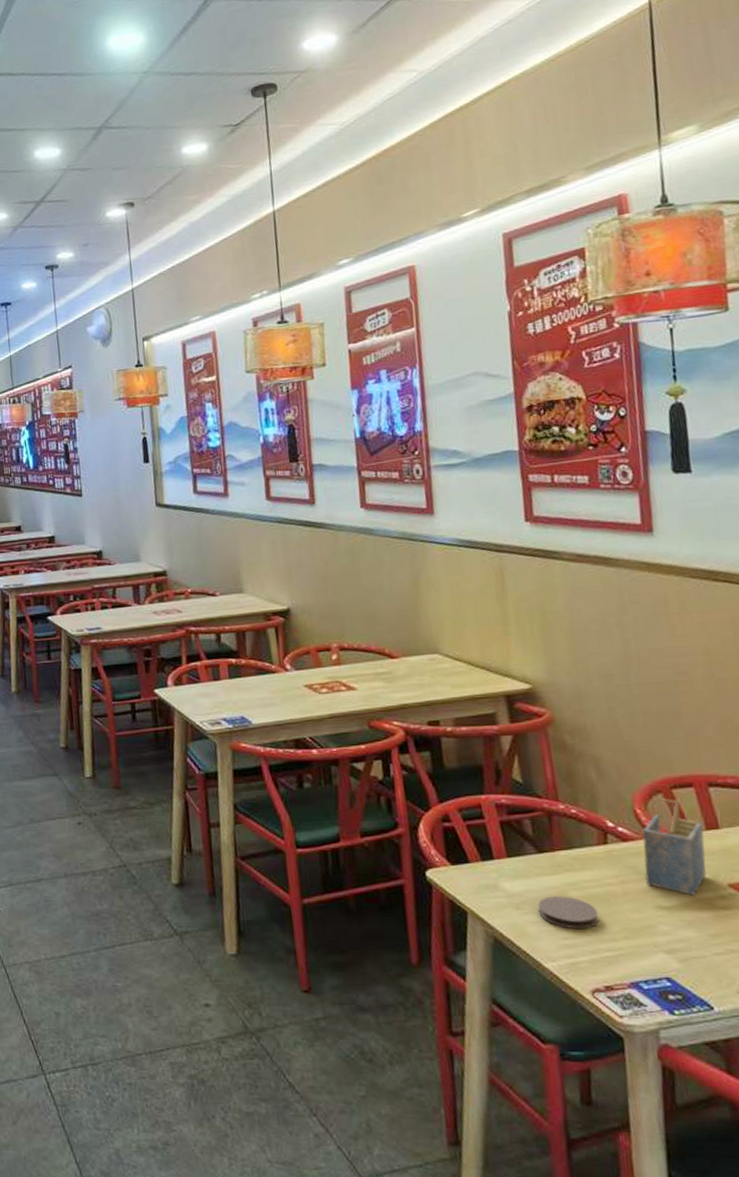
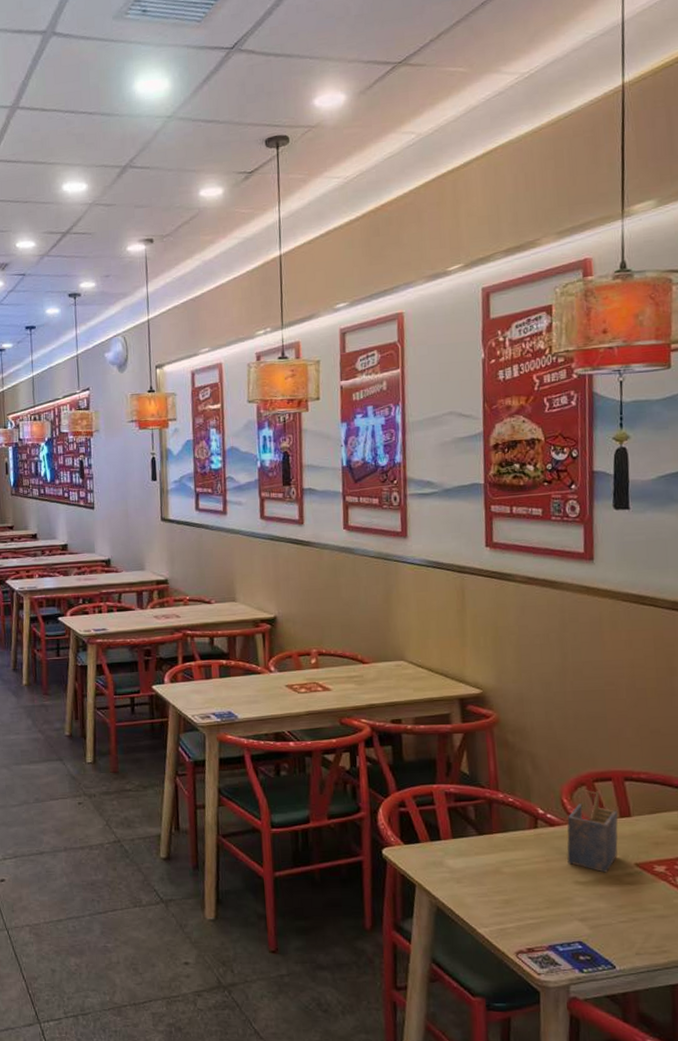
coaster: present [537,896,599,930] -> none [475,872,526,901]

